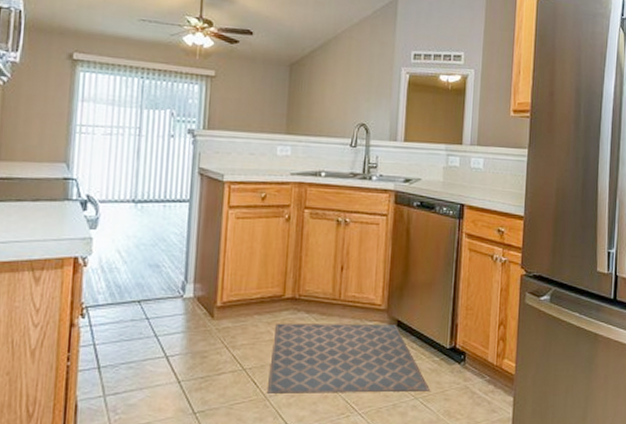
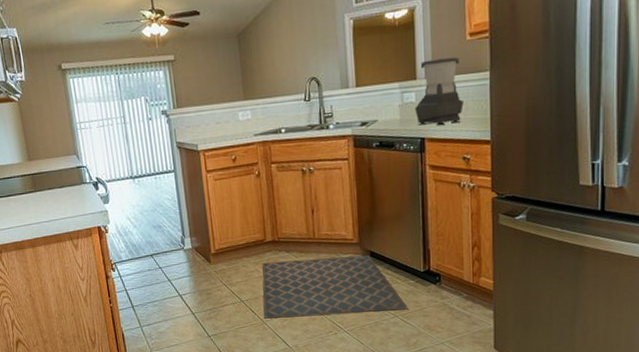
blender: none [457,127,503,195] -> present [415,57,464,126]

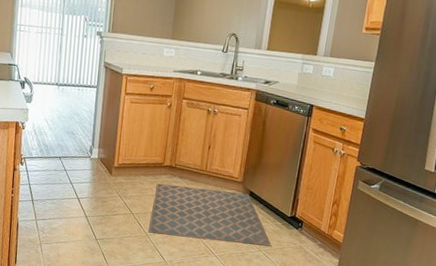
blender: present [415,57,464,126] -> none [310,41,354,99]

